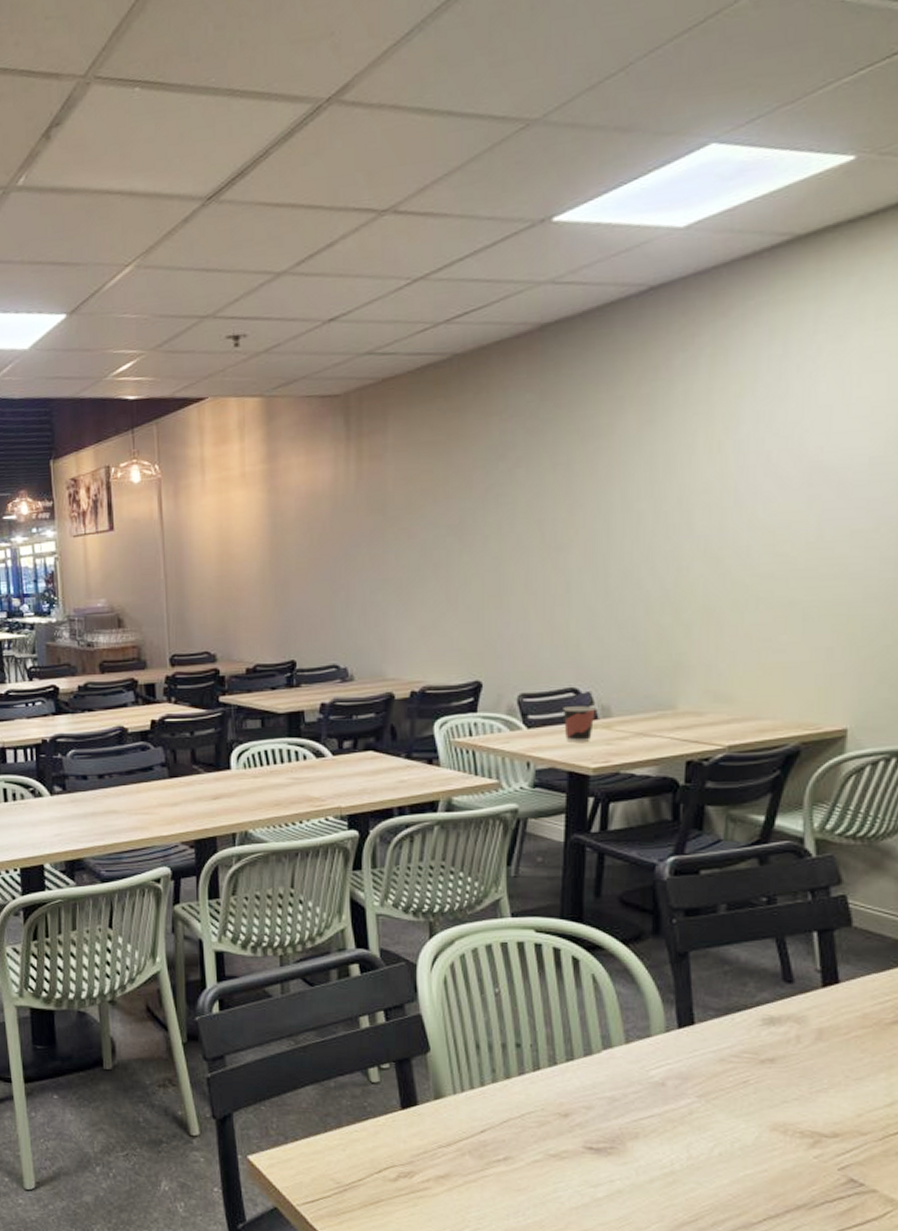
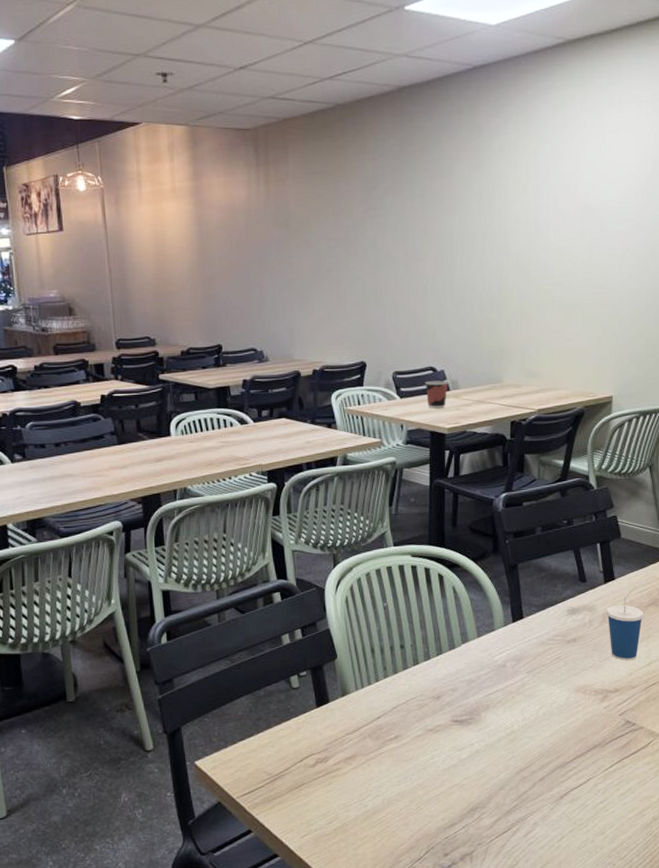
cup: none [822,994,885,1096] -> present [605,586,644,660]

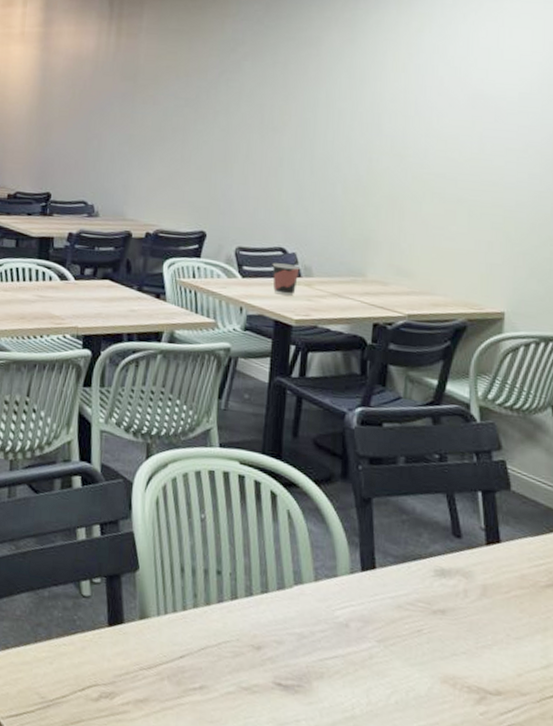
cup: present [605,586,644,660] -> none [486,556,540,656]

